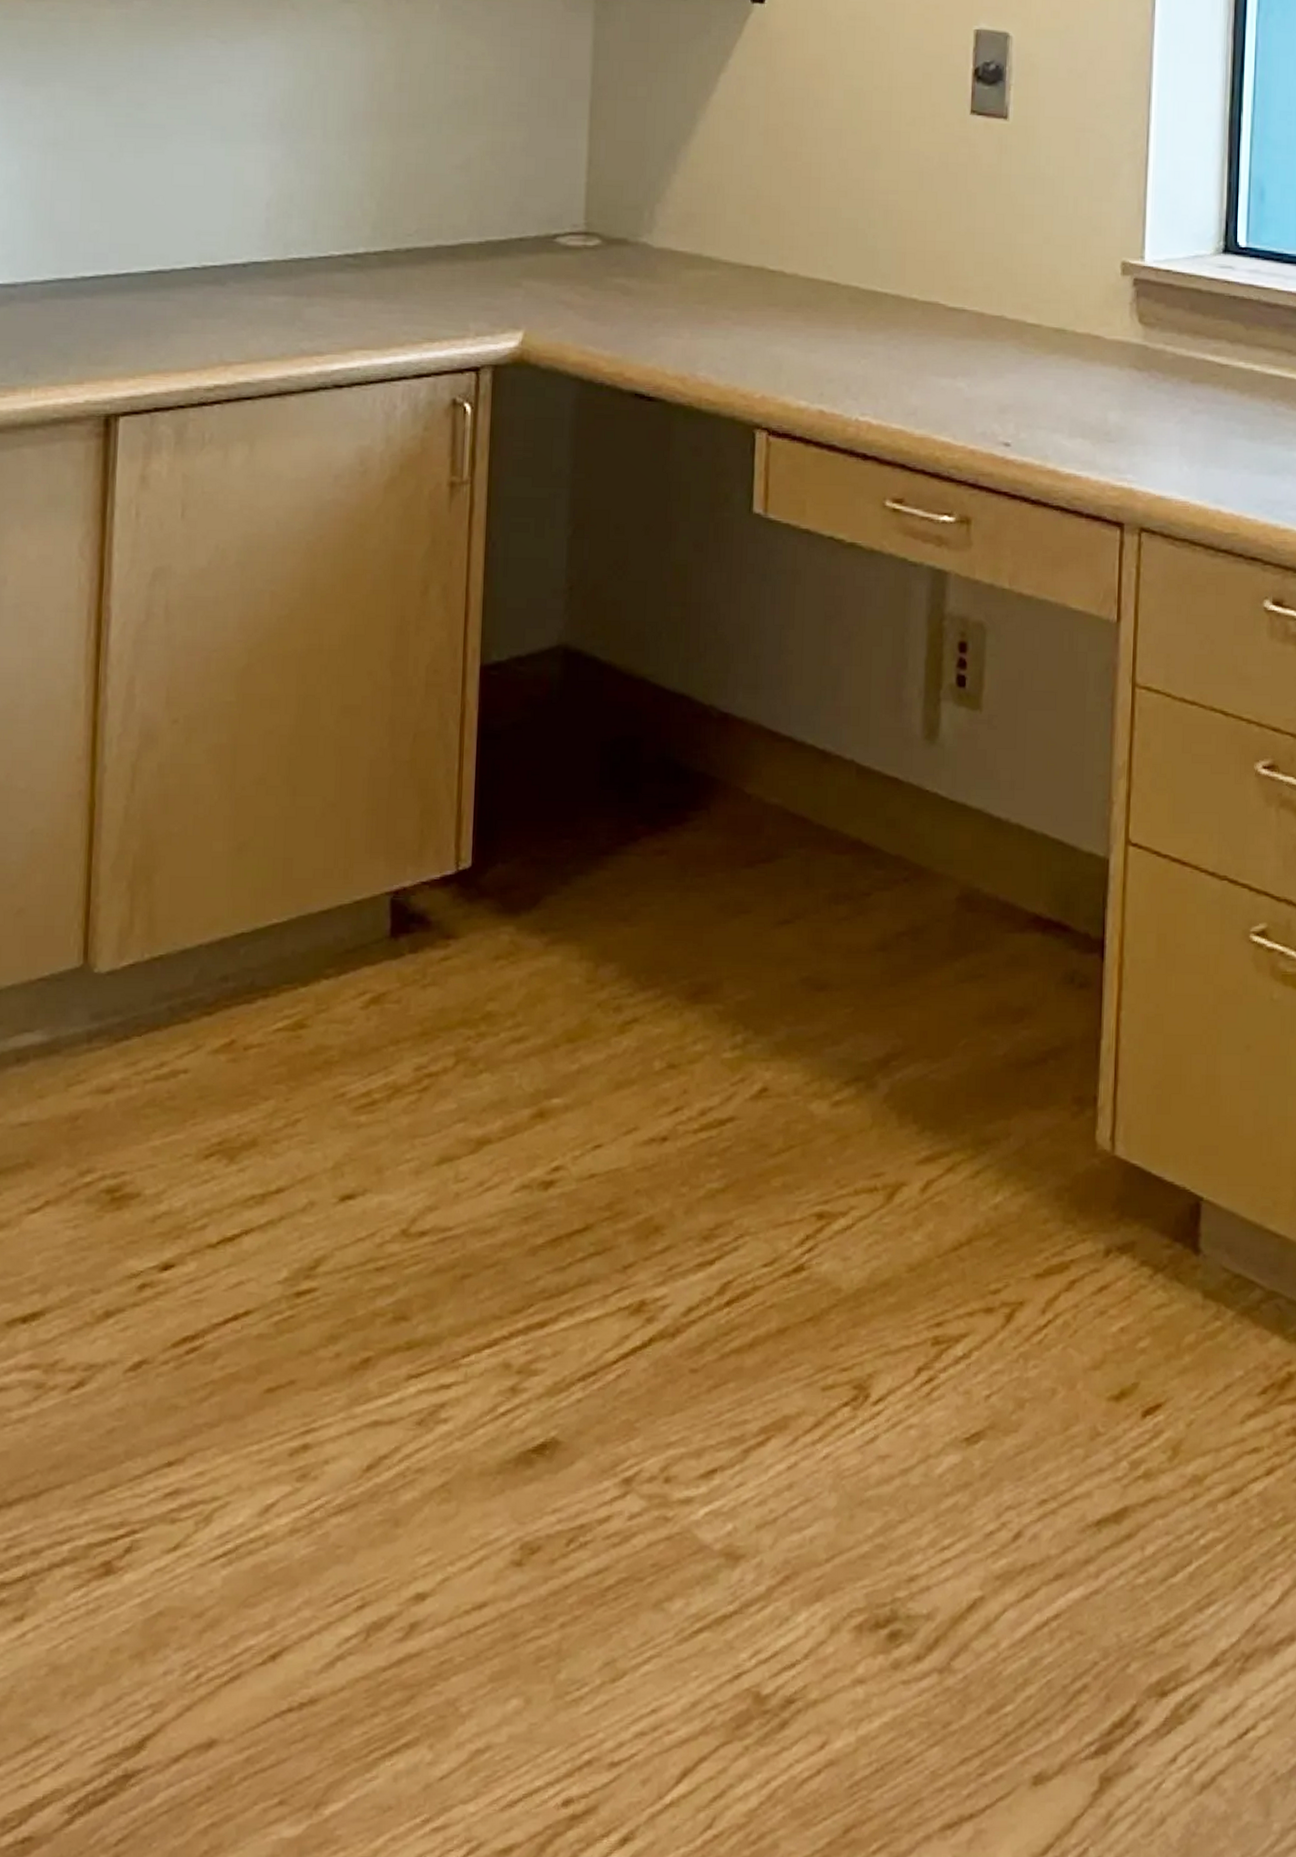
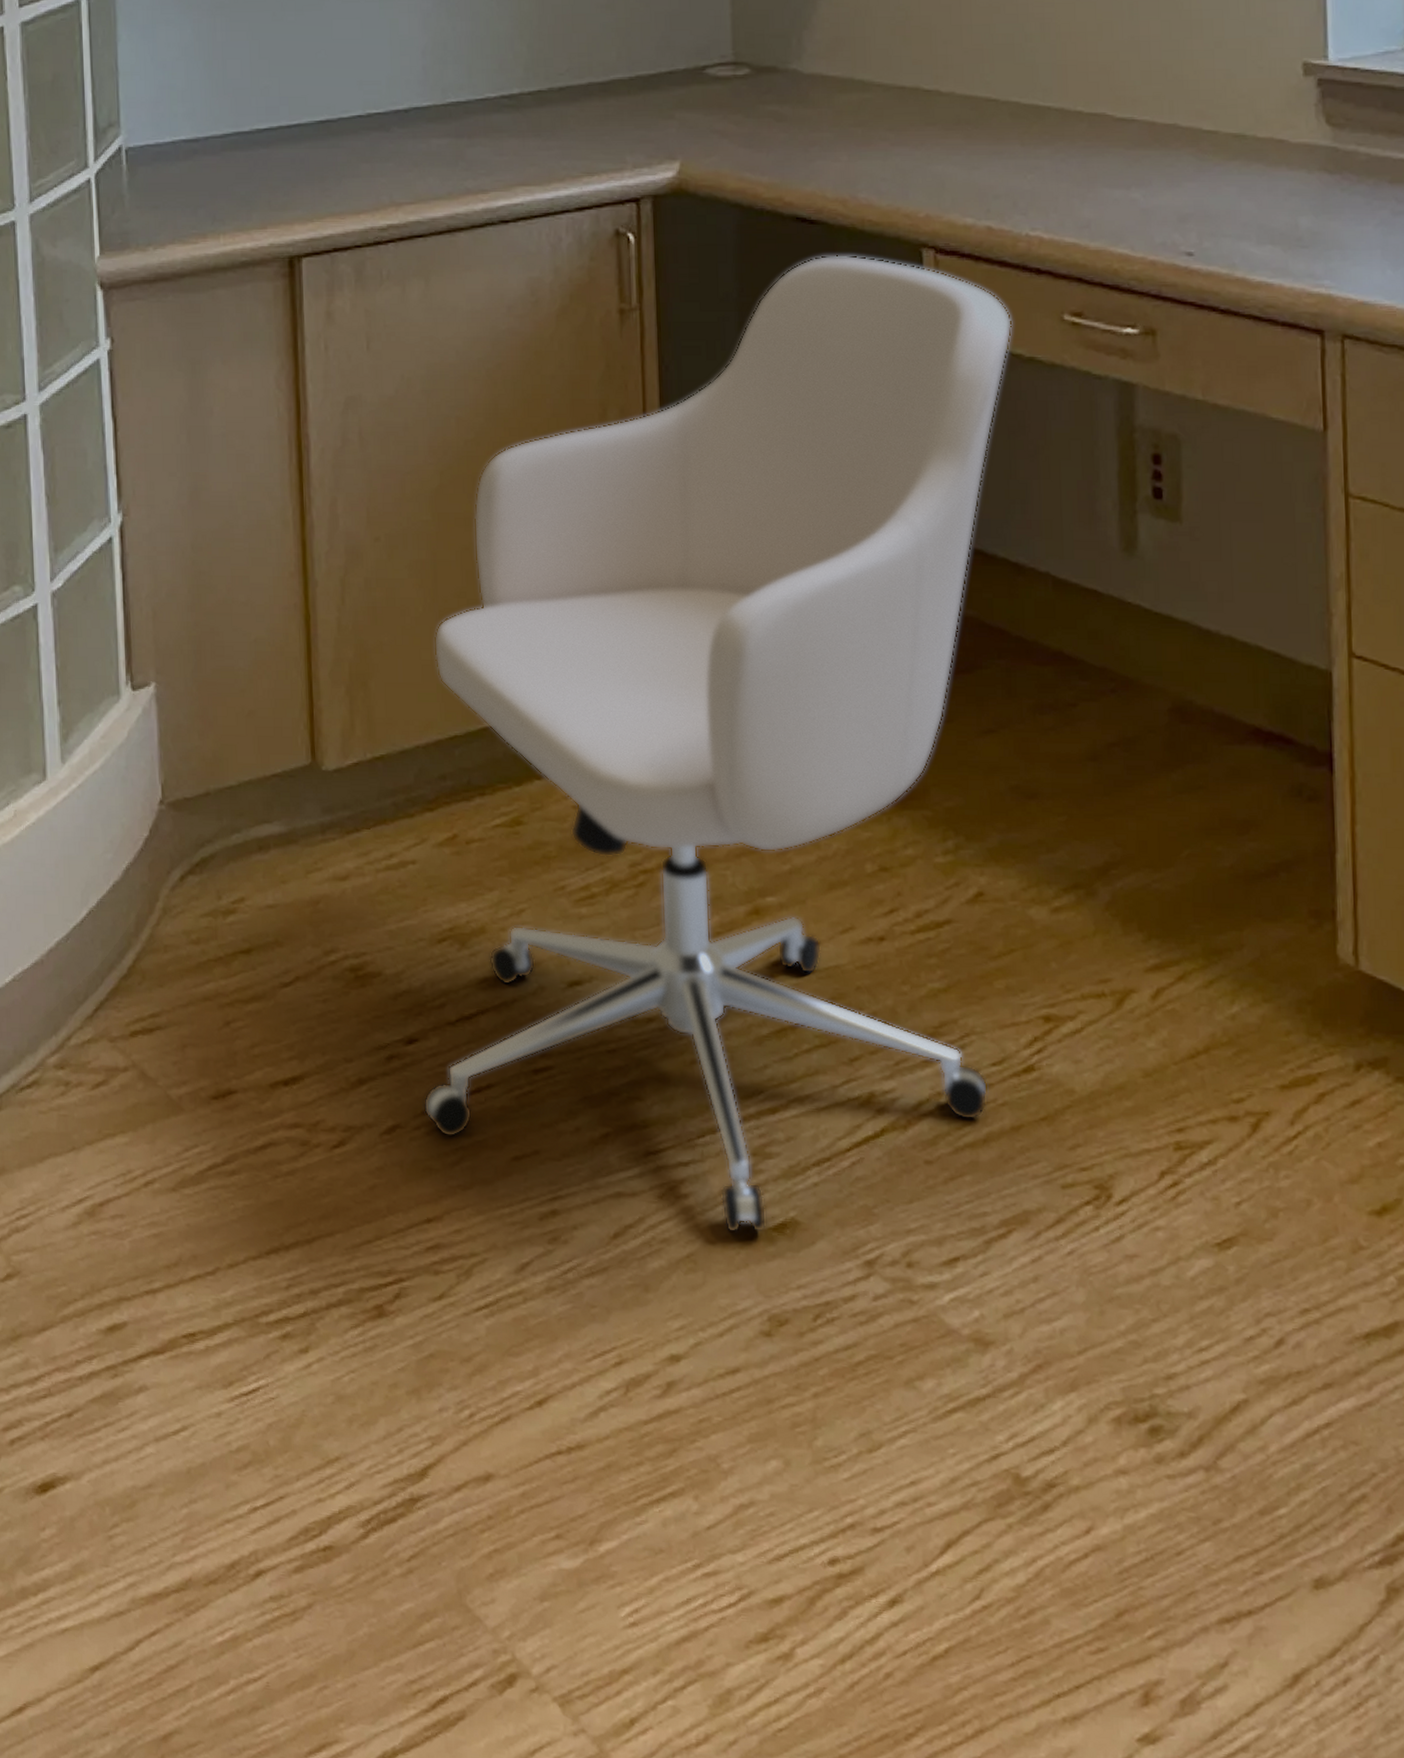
chair: none [173,433,837,1458] -> present [423,255,1013,1234]

